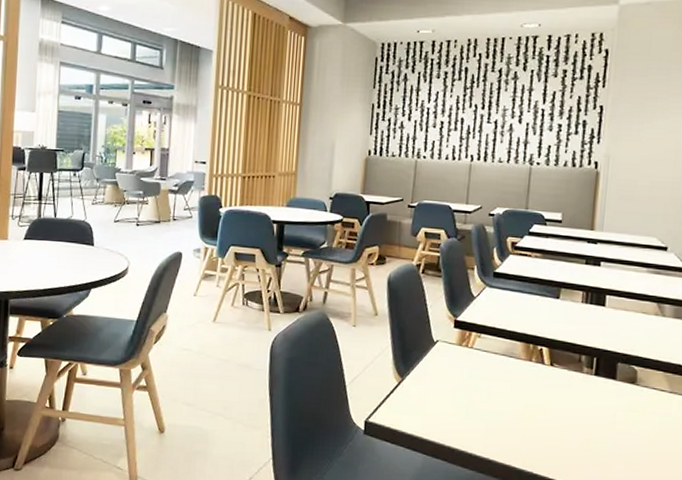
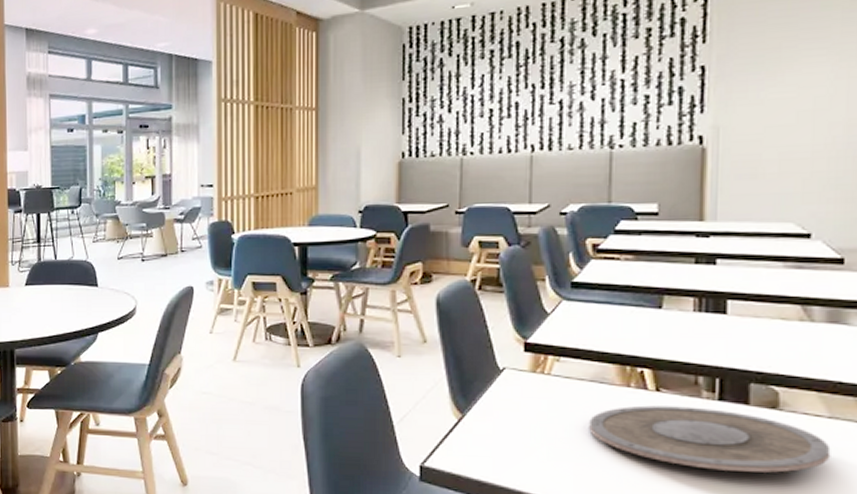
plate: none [499,377,670,435] -> present [589,405,831,473]

